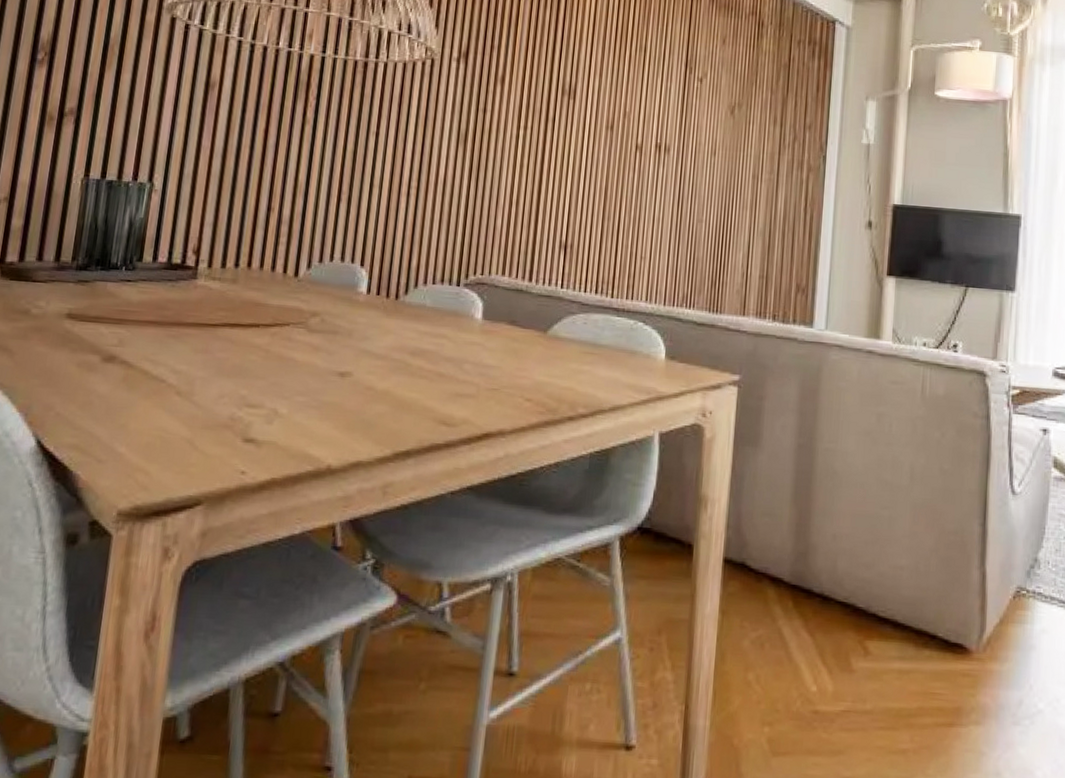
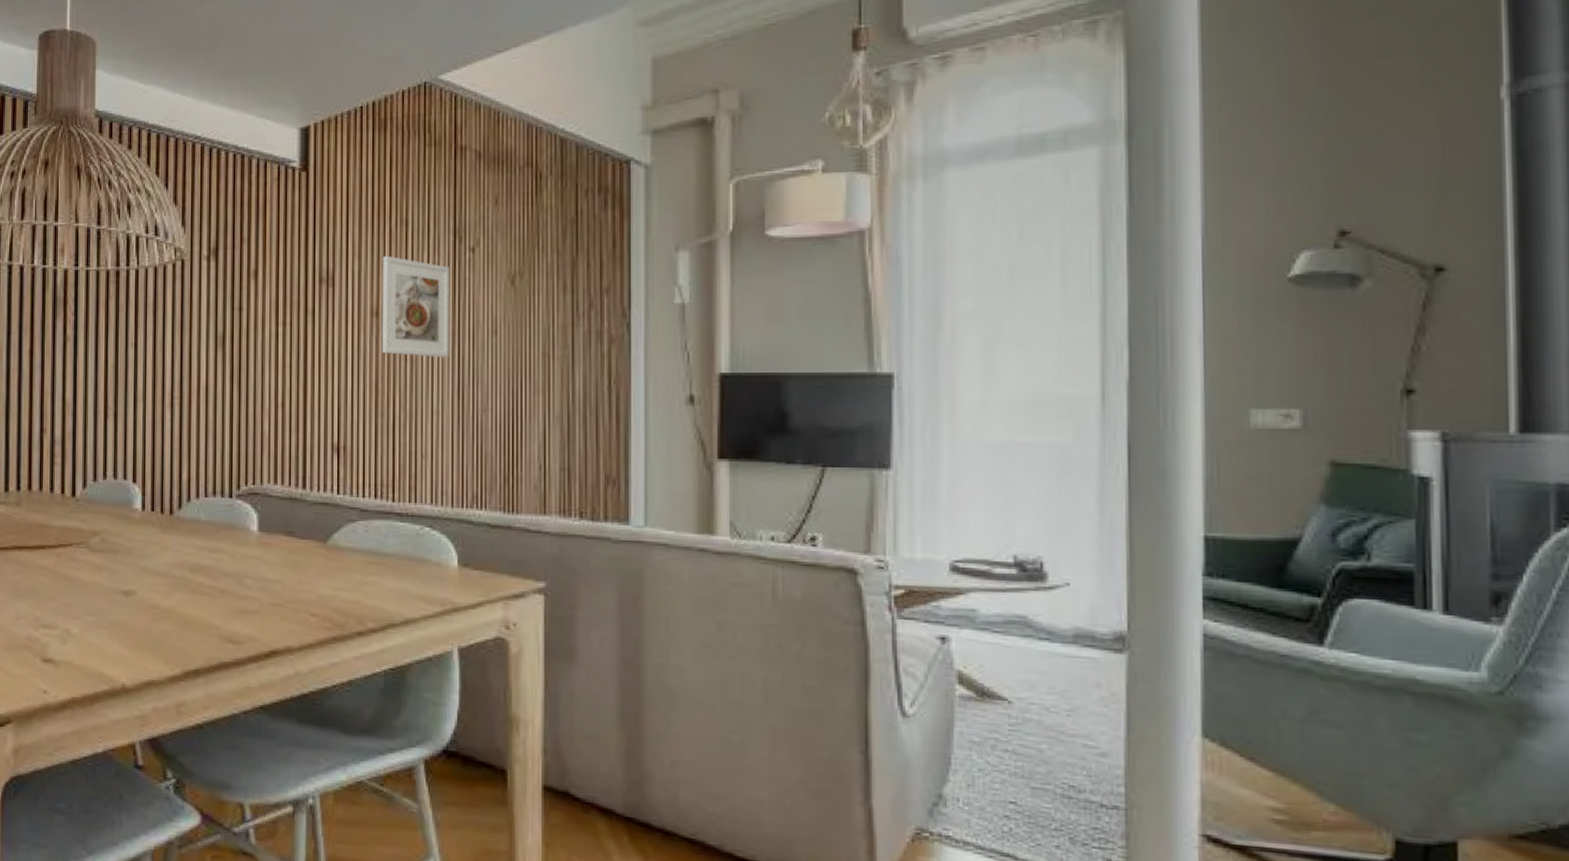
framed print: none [613,76,679,173] -> present [381,256,449,358]

